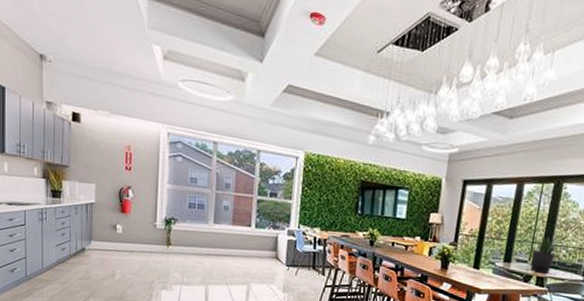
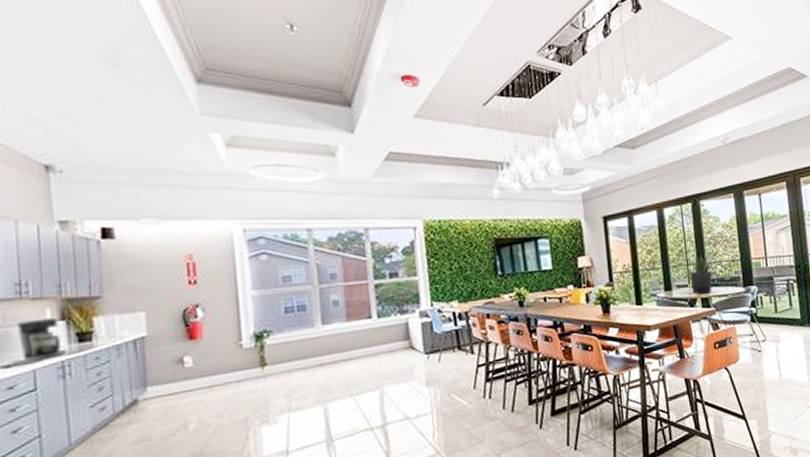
coffee maker: none [17,173,45,205] -> present [18,318,67,361]

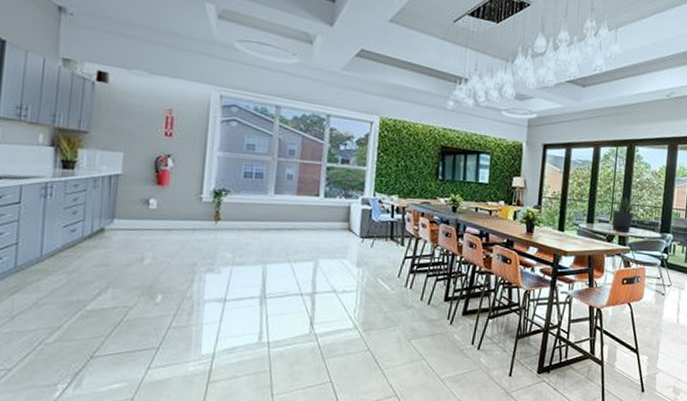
coffee maker: present [18,318,67,361] -> none [12,141,51,178]

